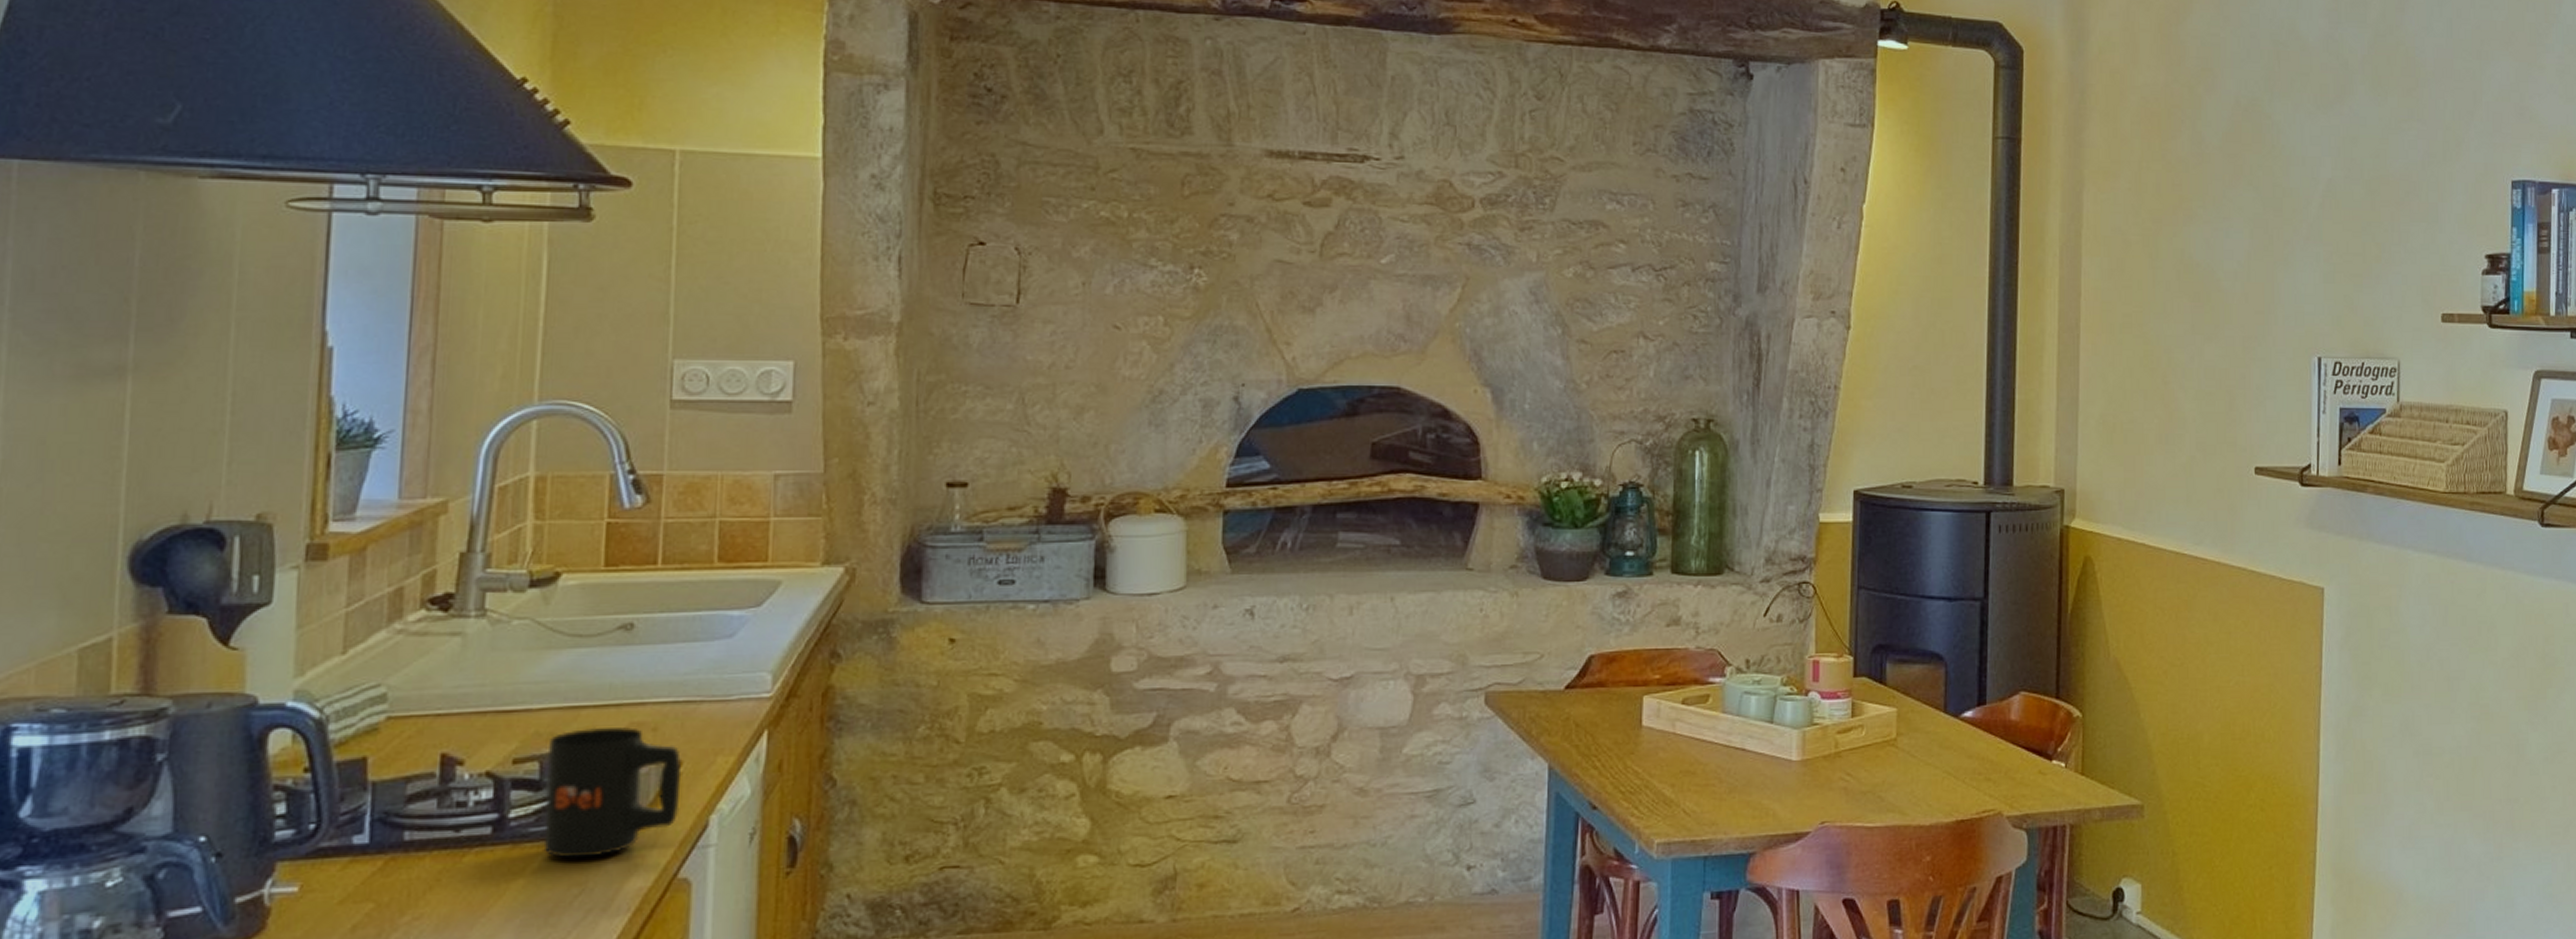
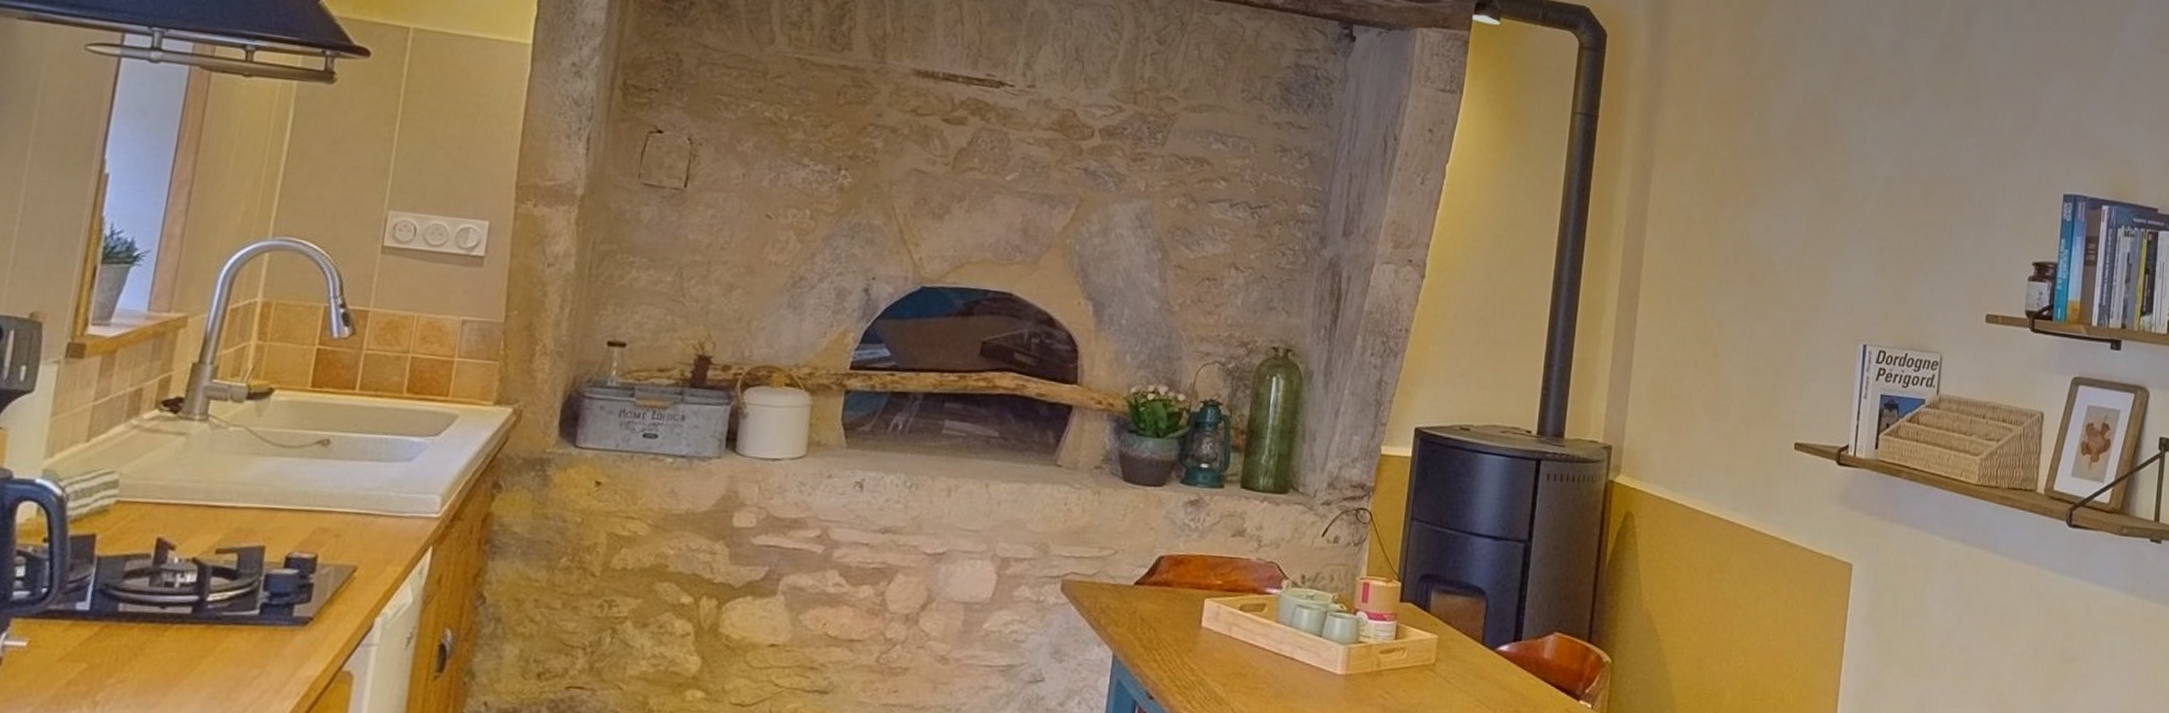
mug: present [543,727,681,858] -> none [232,528,357,644]

